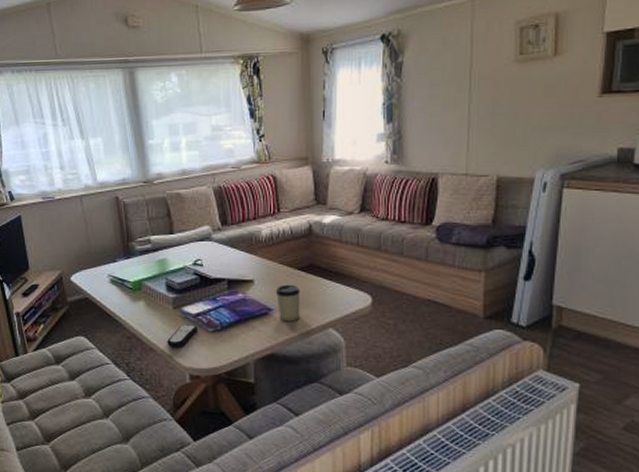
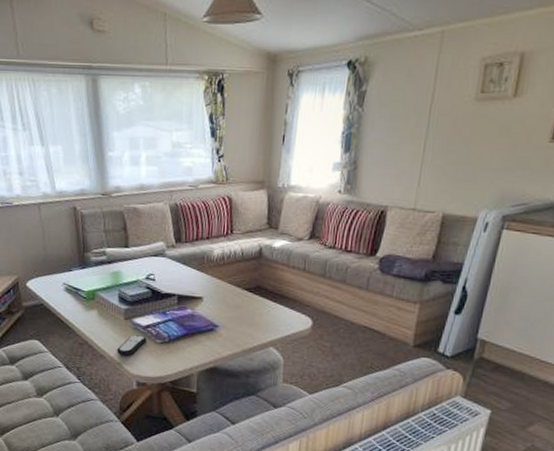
cup: present [275,284,300,322] -> none [222,303,246,339]

